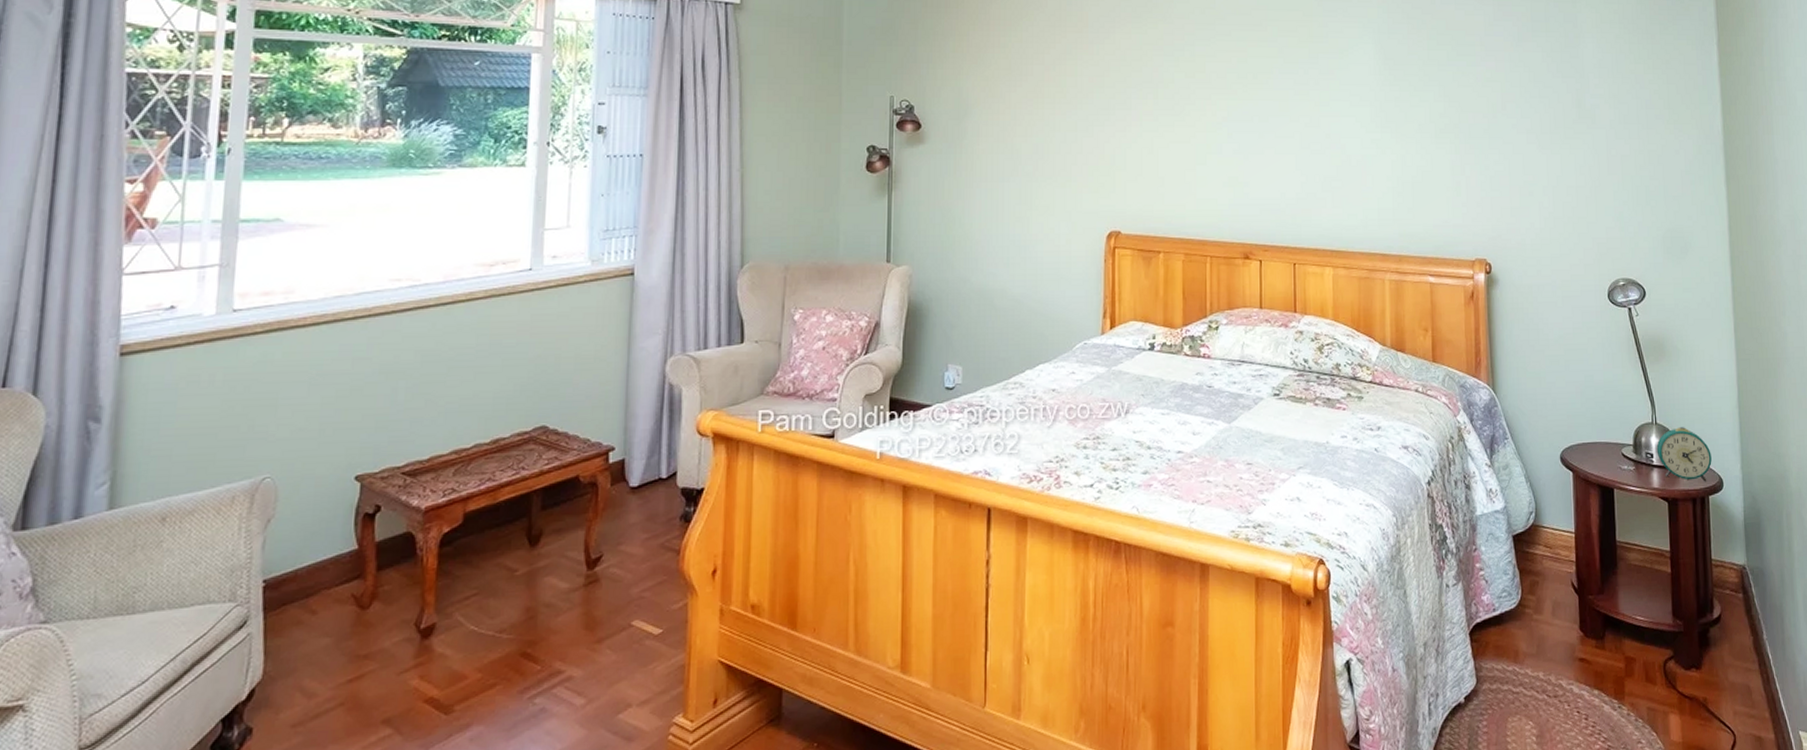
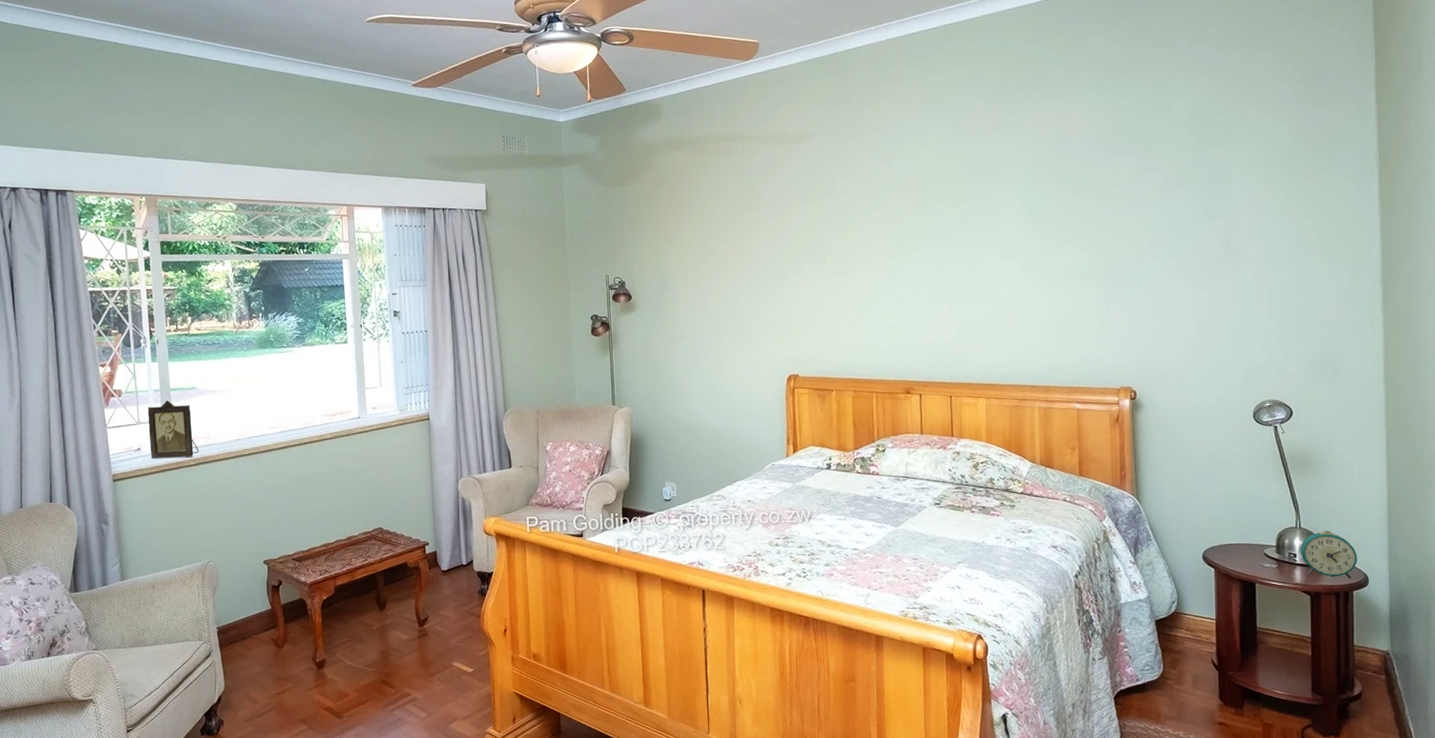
photo frame: none [191,237,273,323] -> present [147,400,199,459]

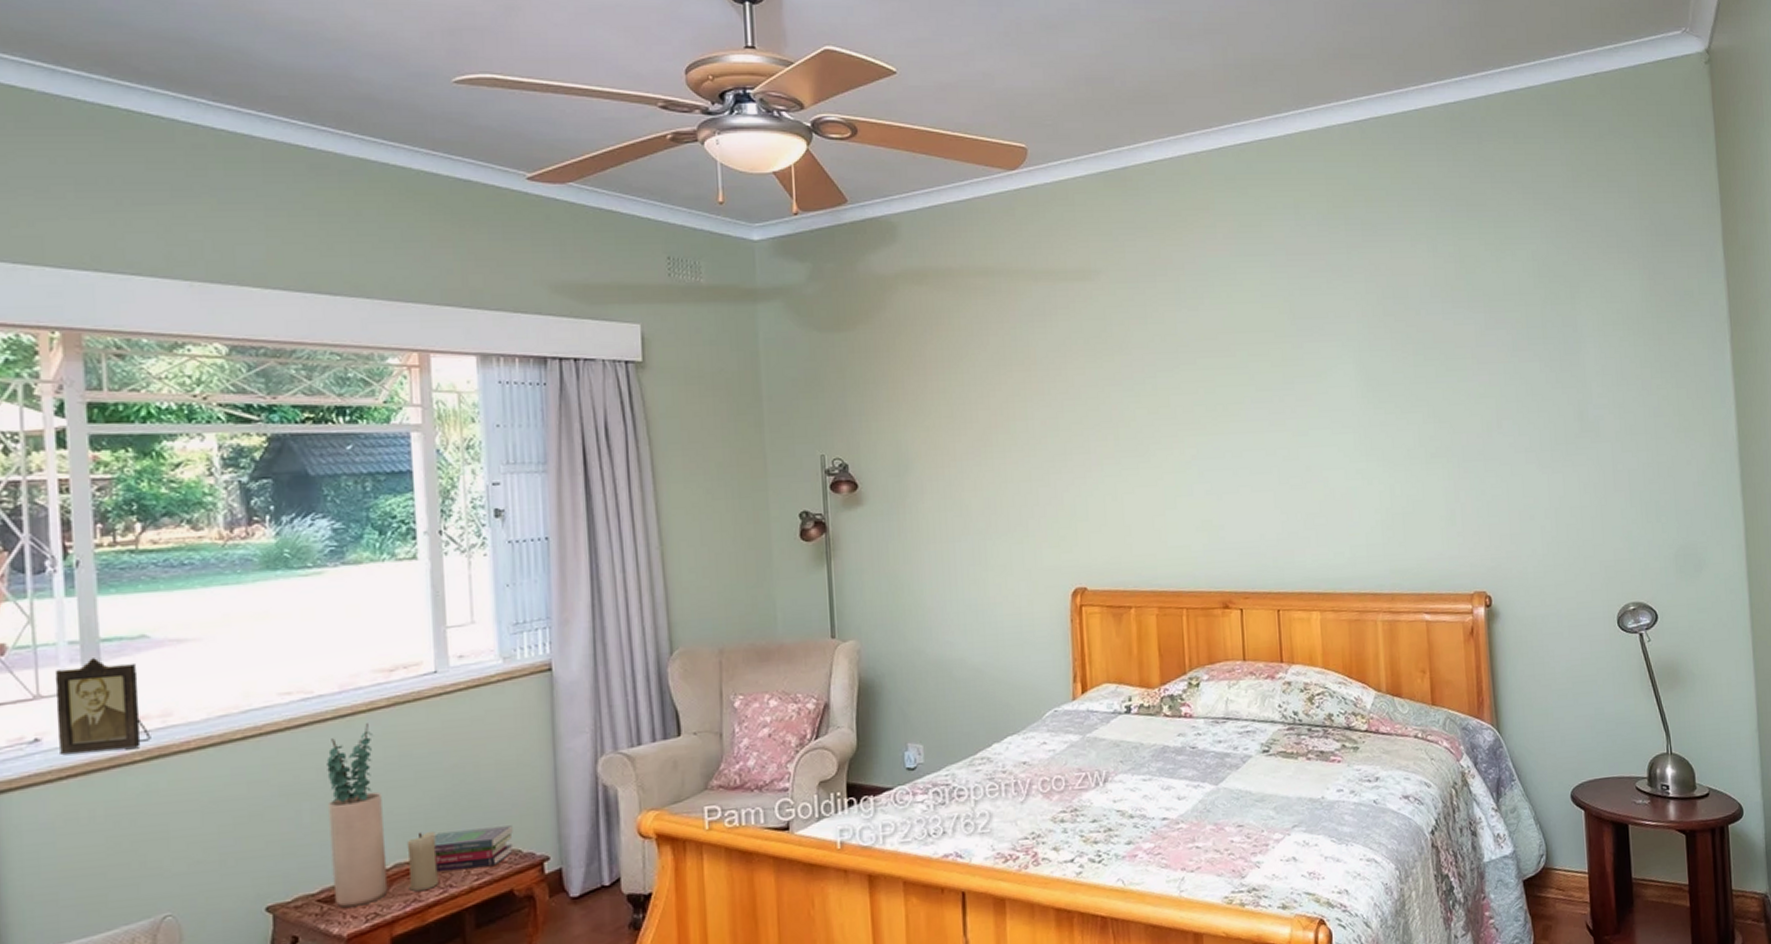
vase: none [296,449,333,565] -> present [326,723,388,908]
candle: none [343,520,362,559] -> present [406,830,438,892]
books: none [359,520,406,548] -> present [434,825,513,873]
alarm clock: present [1300,531,1357,579] -> none [1672,755,1731,811]

